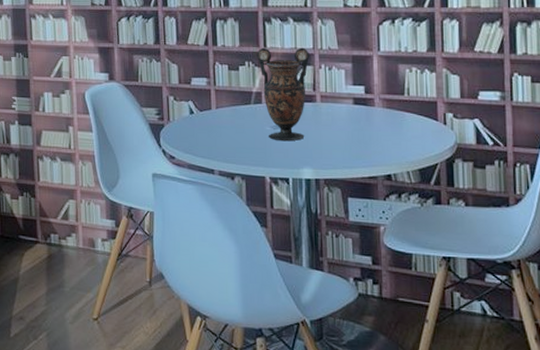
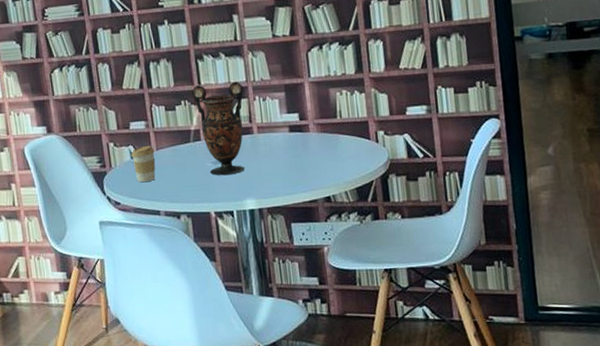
coffee cup: none [190,102,214,140] -> present [131,145,156,183]

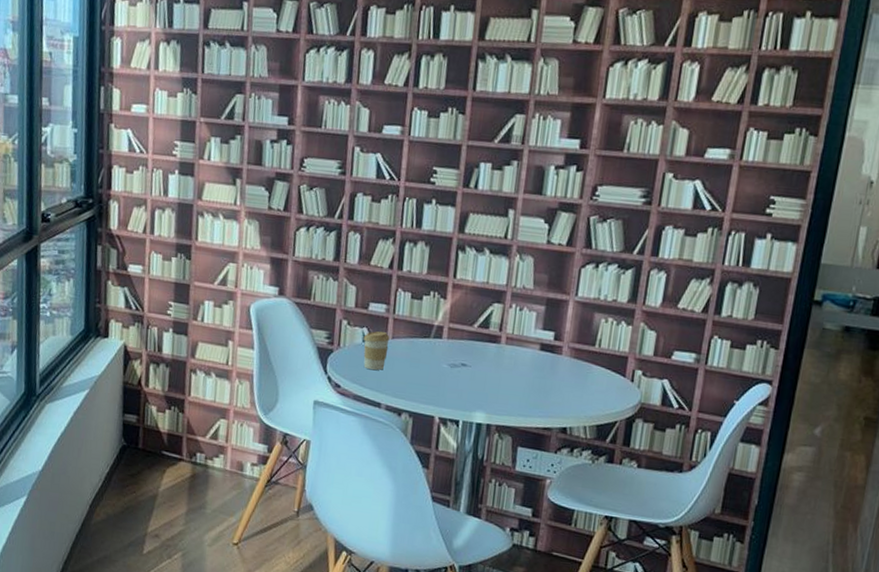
vase: present [192,81,244,176] -> none [444,278,502,382]

